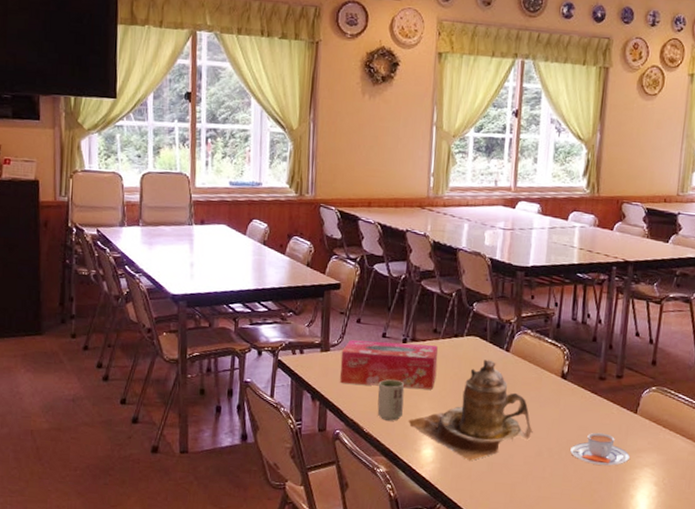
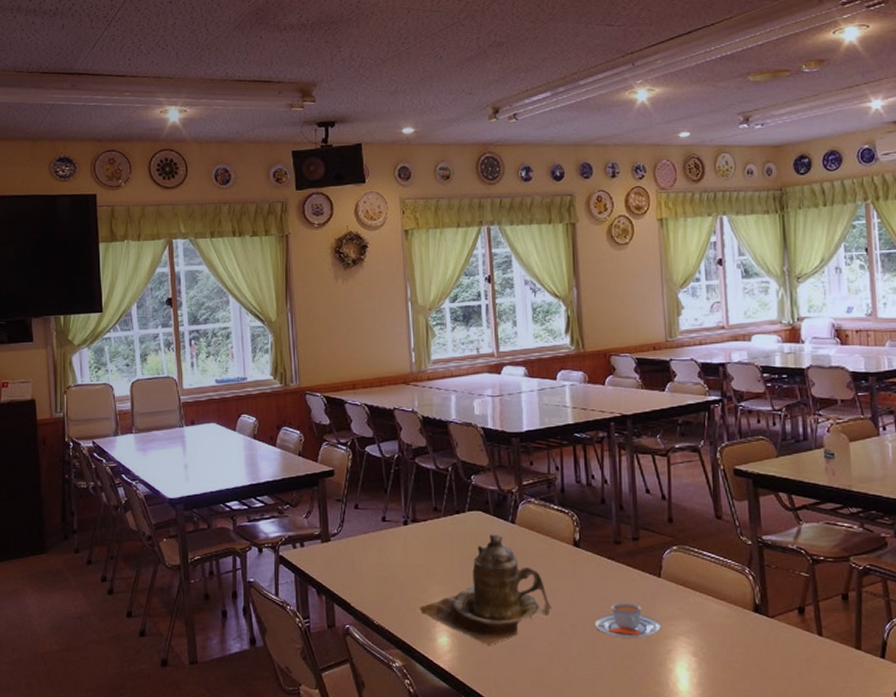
tissue box: present [340,340,438,390] -> none [342,524,443,573]
cup: present [377,379,405,421] -> none [383,565,413,610]

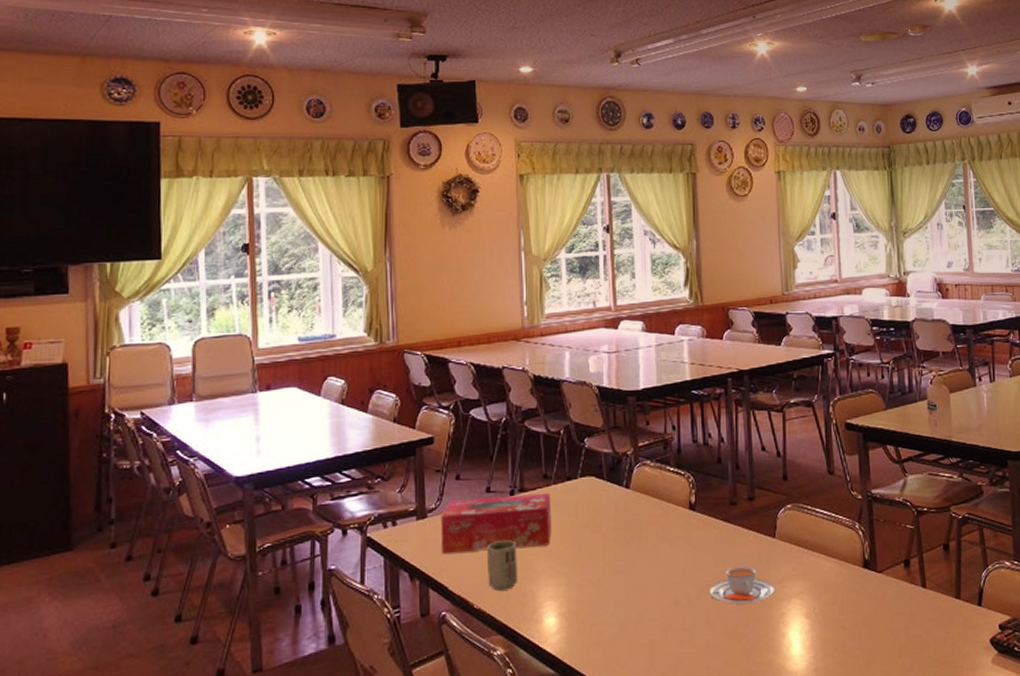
tissue box: none [342,524,443,573] -> present [440,492,552,553]
cup: none [383,565,413,610] -> present [486,540,519,591]
teapot: present [419,534,552,646] -> none [525,501,666,624]

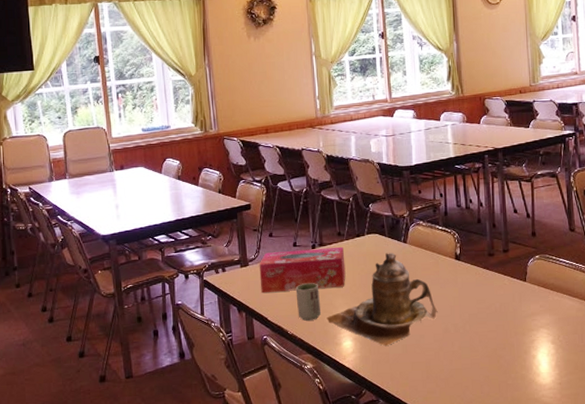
teapot: none [525,501,666,624] -> present [326,253,438,347]
teacup: present [710,565,775,604] -> none [473,303,526,333]

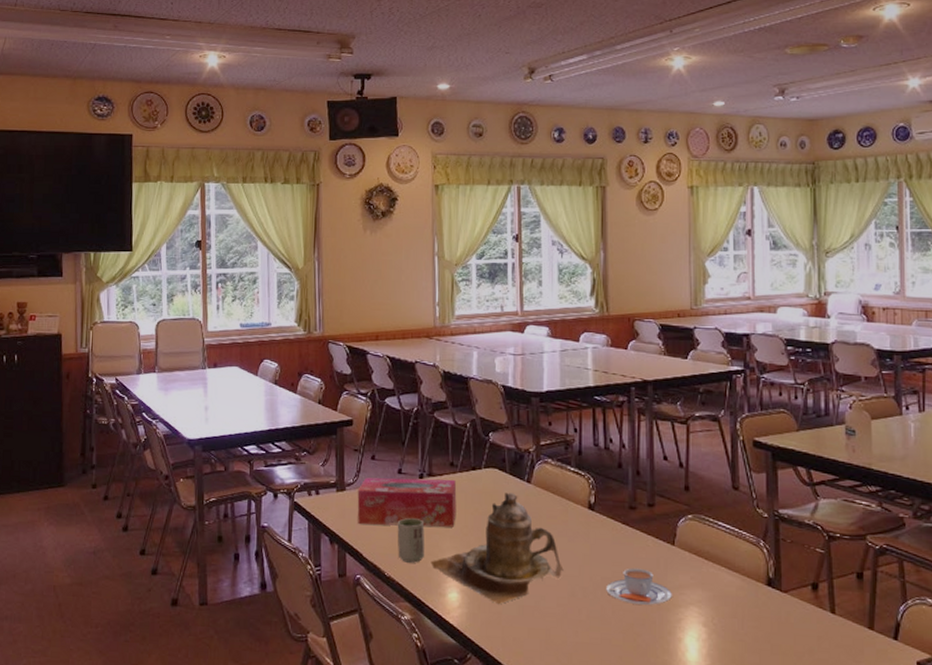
teacup: none [473,303,526,333] -> present [606,568,672,605]

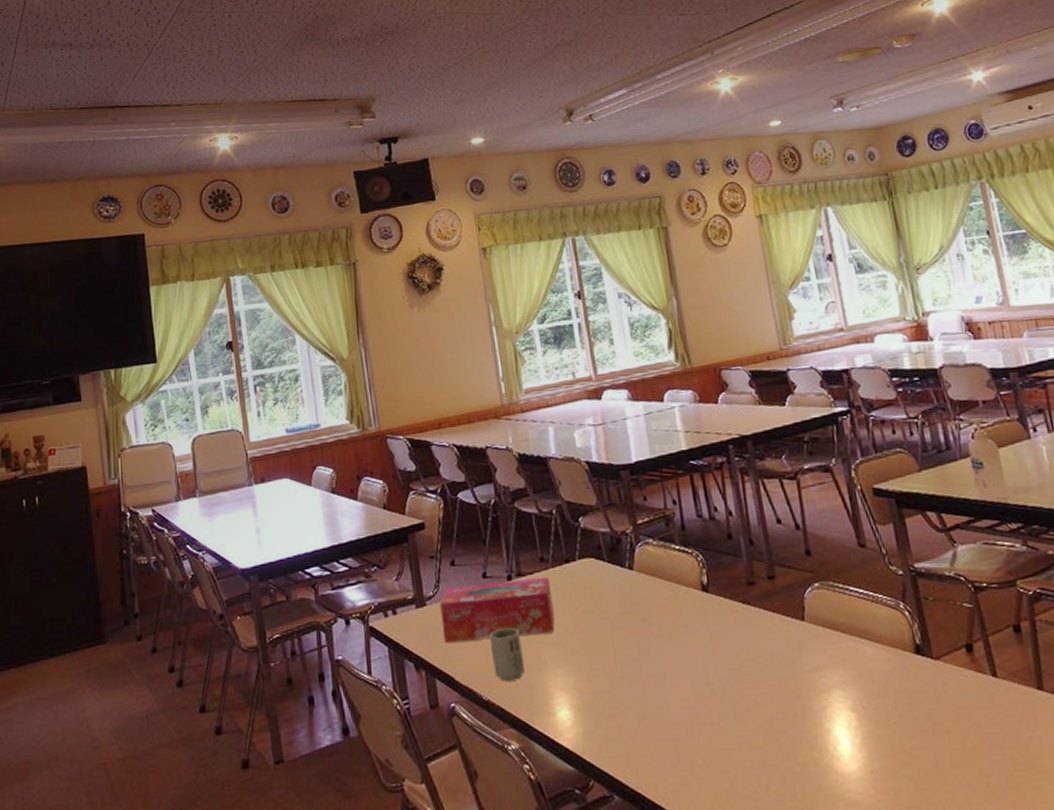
teapot: present [430,492,564,605] -> none [533,583,685,717]
teacup: present [606,568,672,605] -> none [735,652,811,696]

